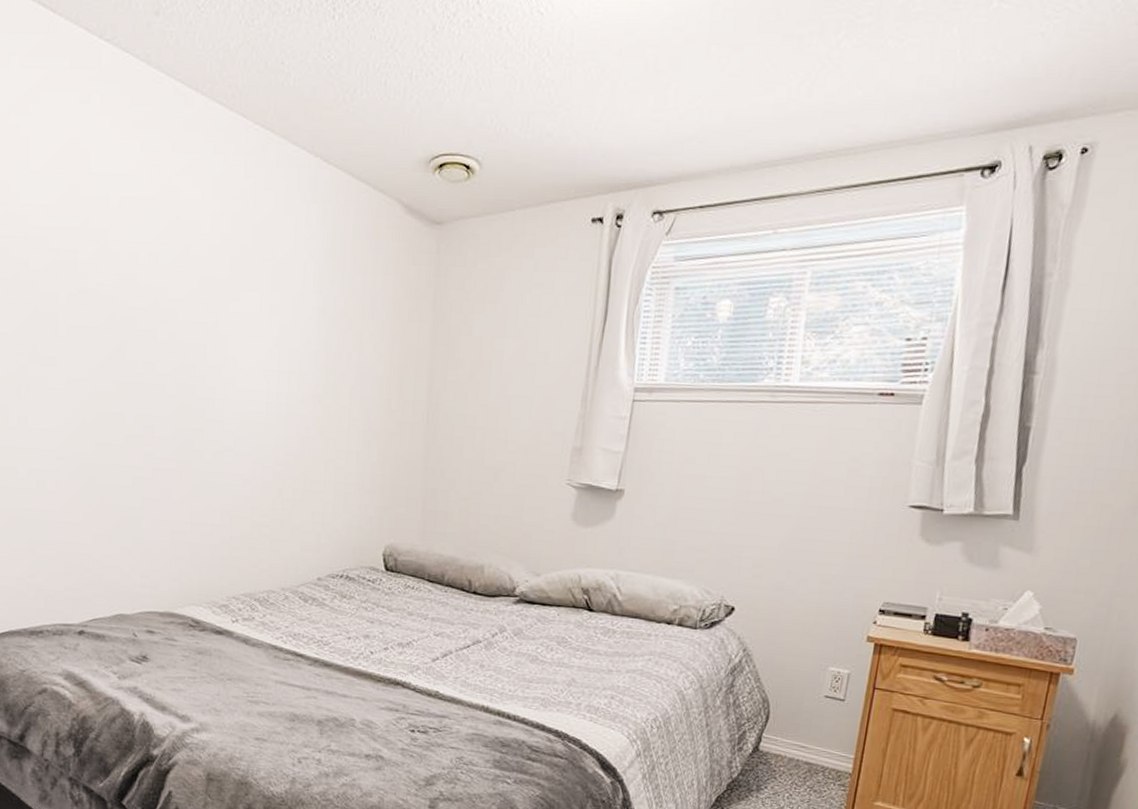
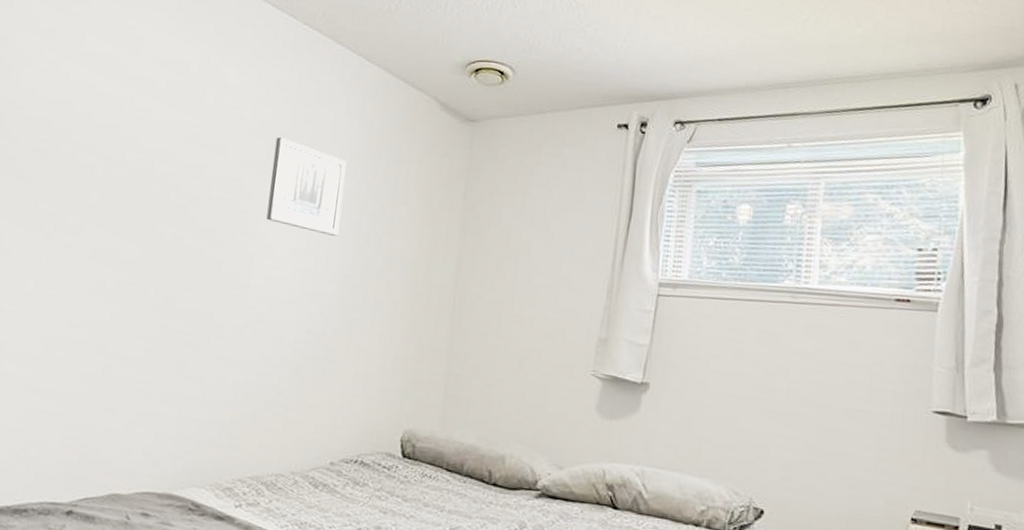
wall art: none [235,253,311,355] -> present [266,137,347,236]

